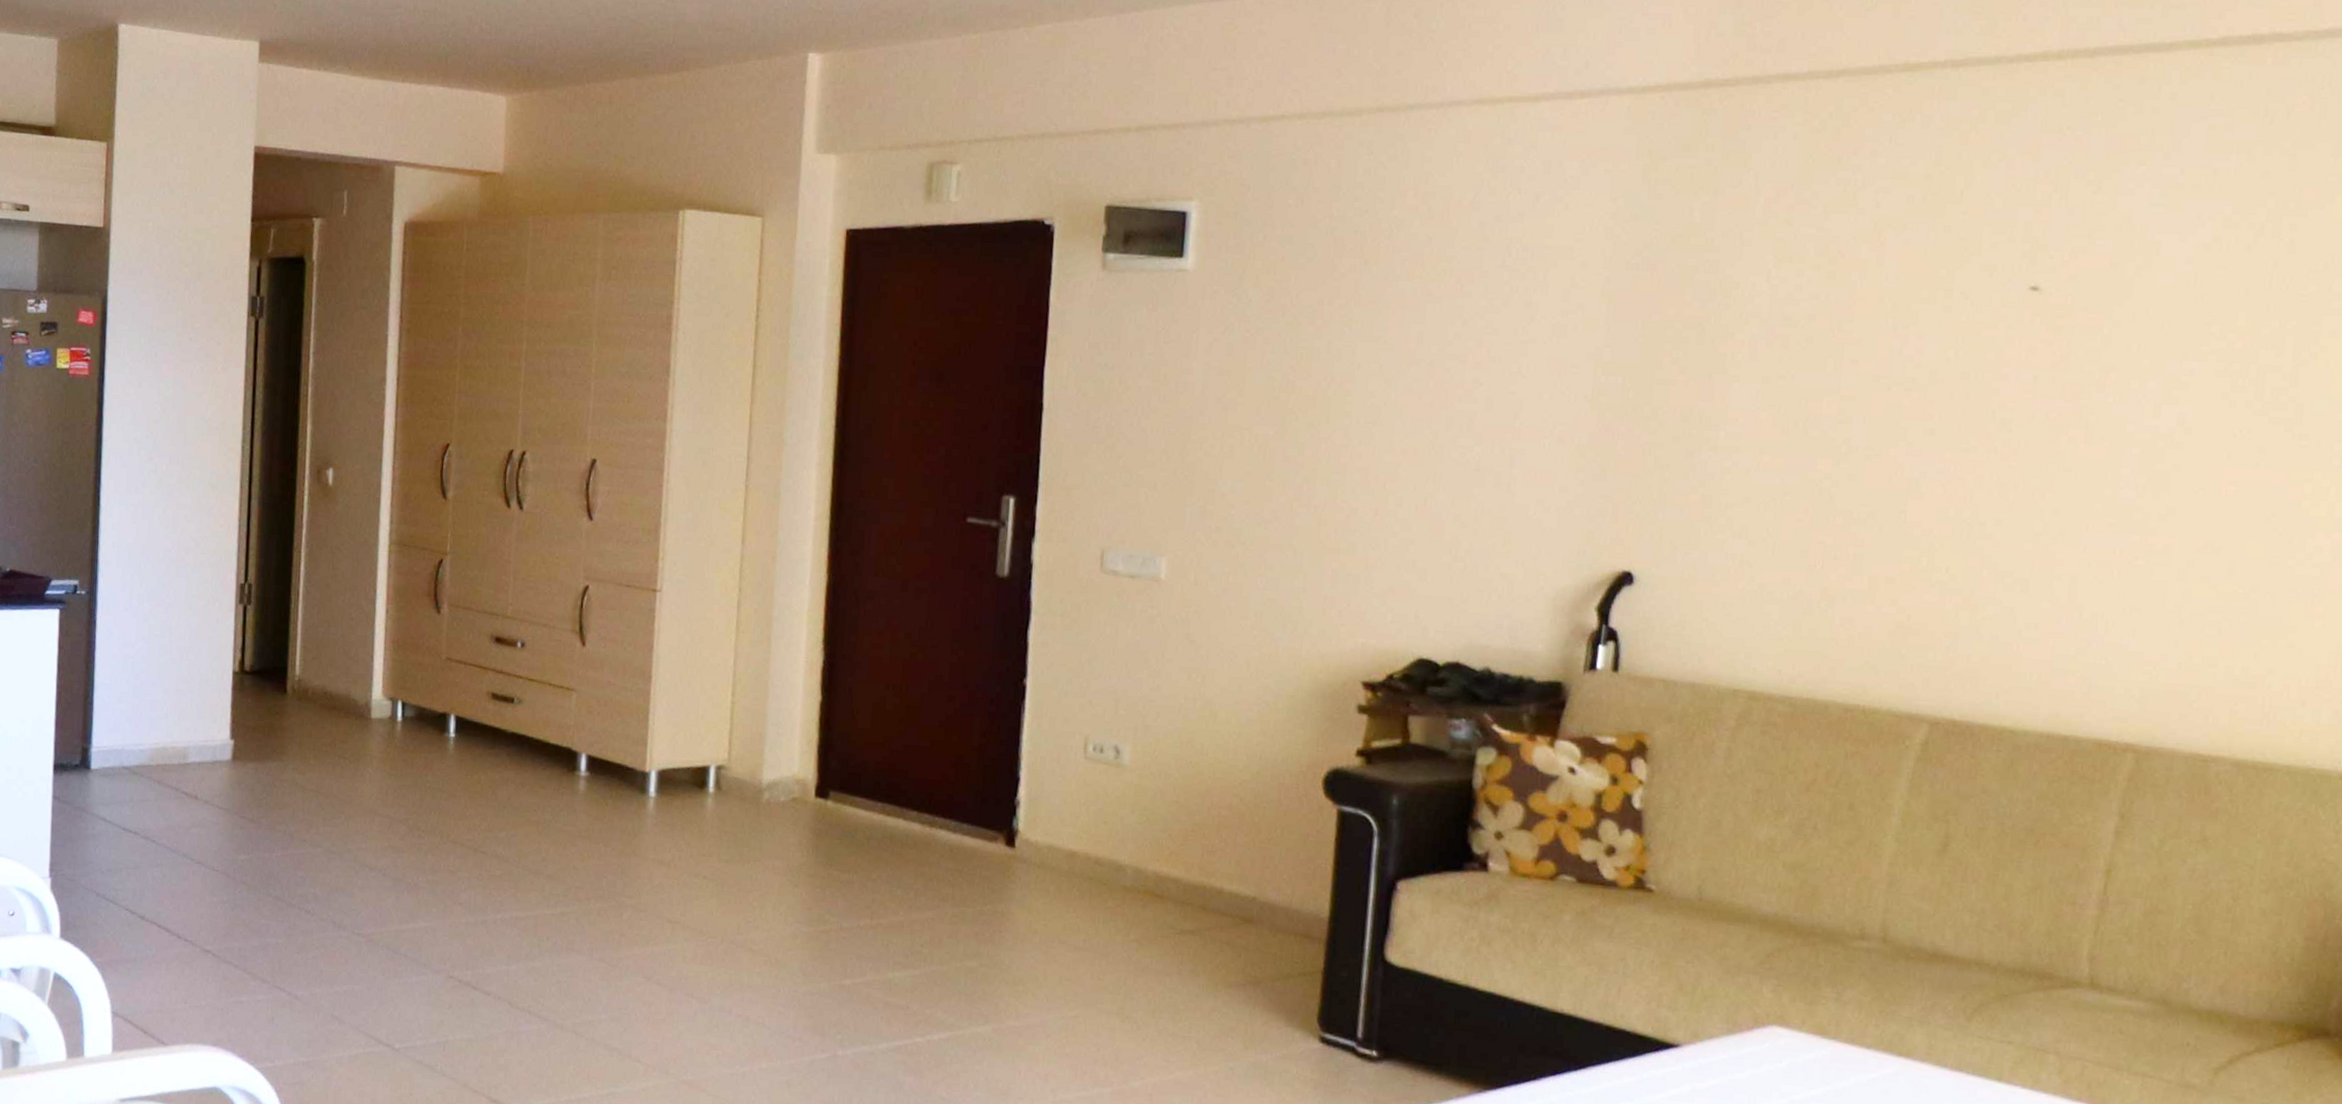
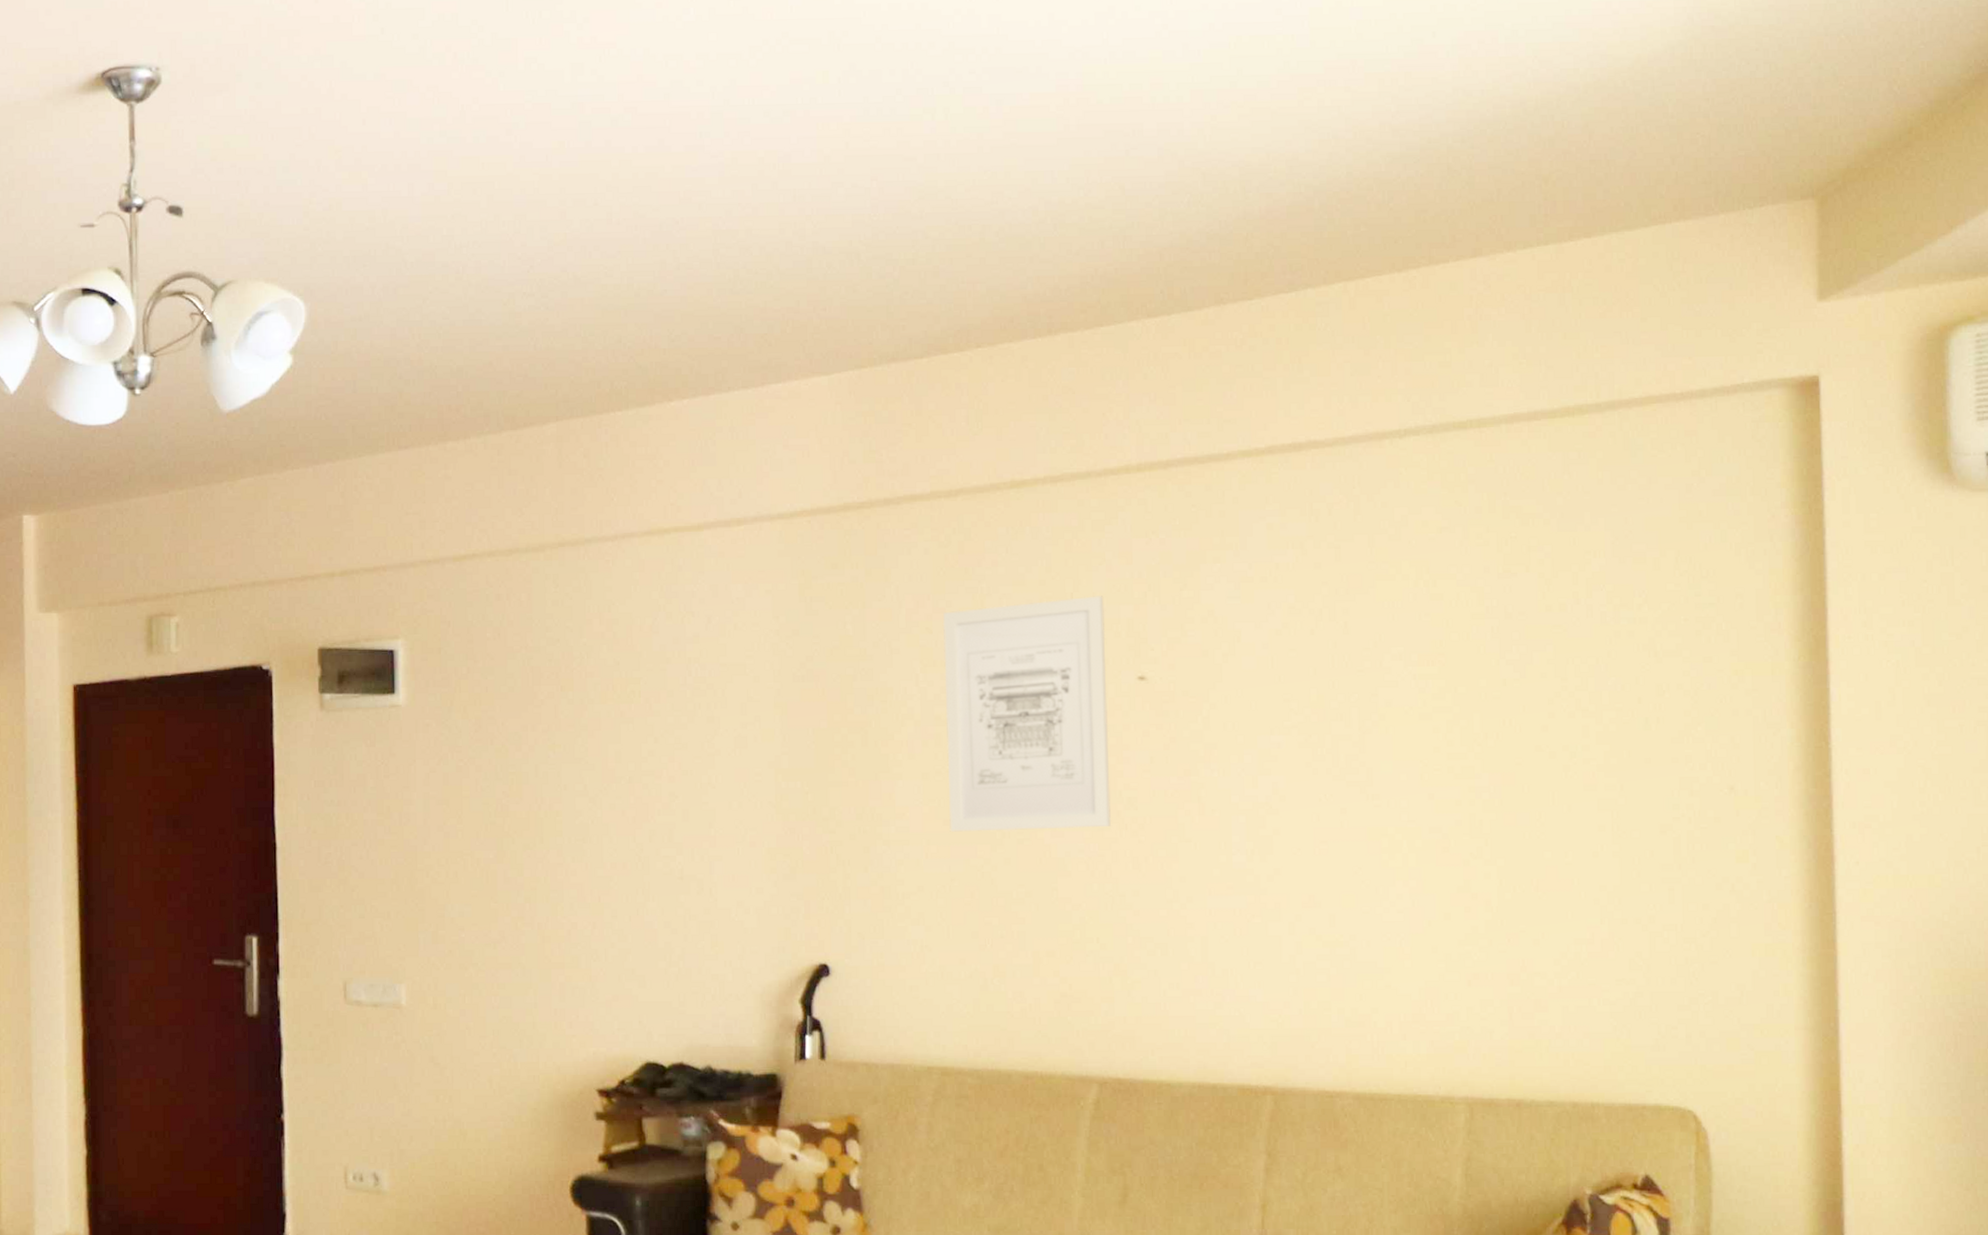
wall art: none [1788,195,2000,448] -> present [942,596,1112,832]

